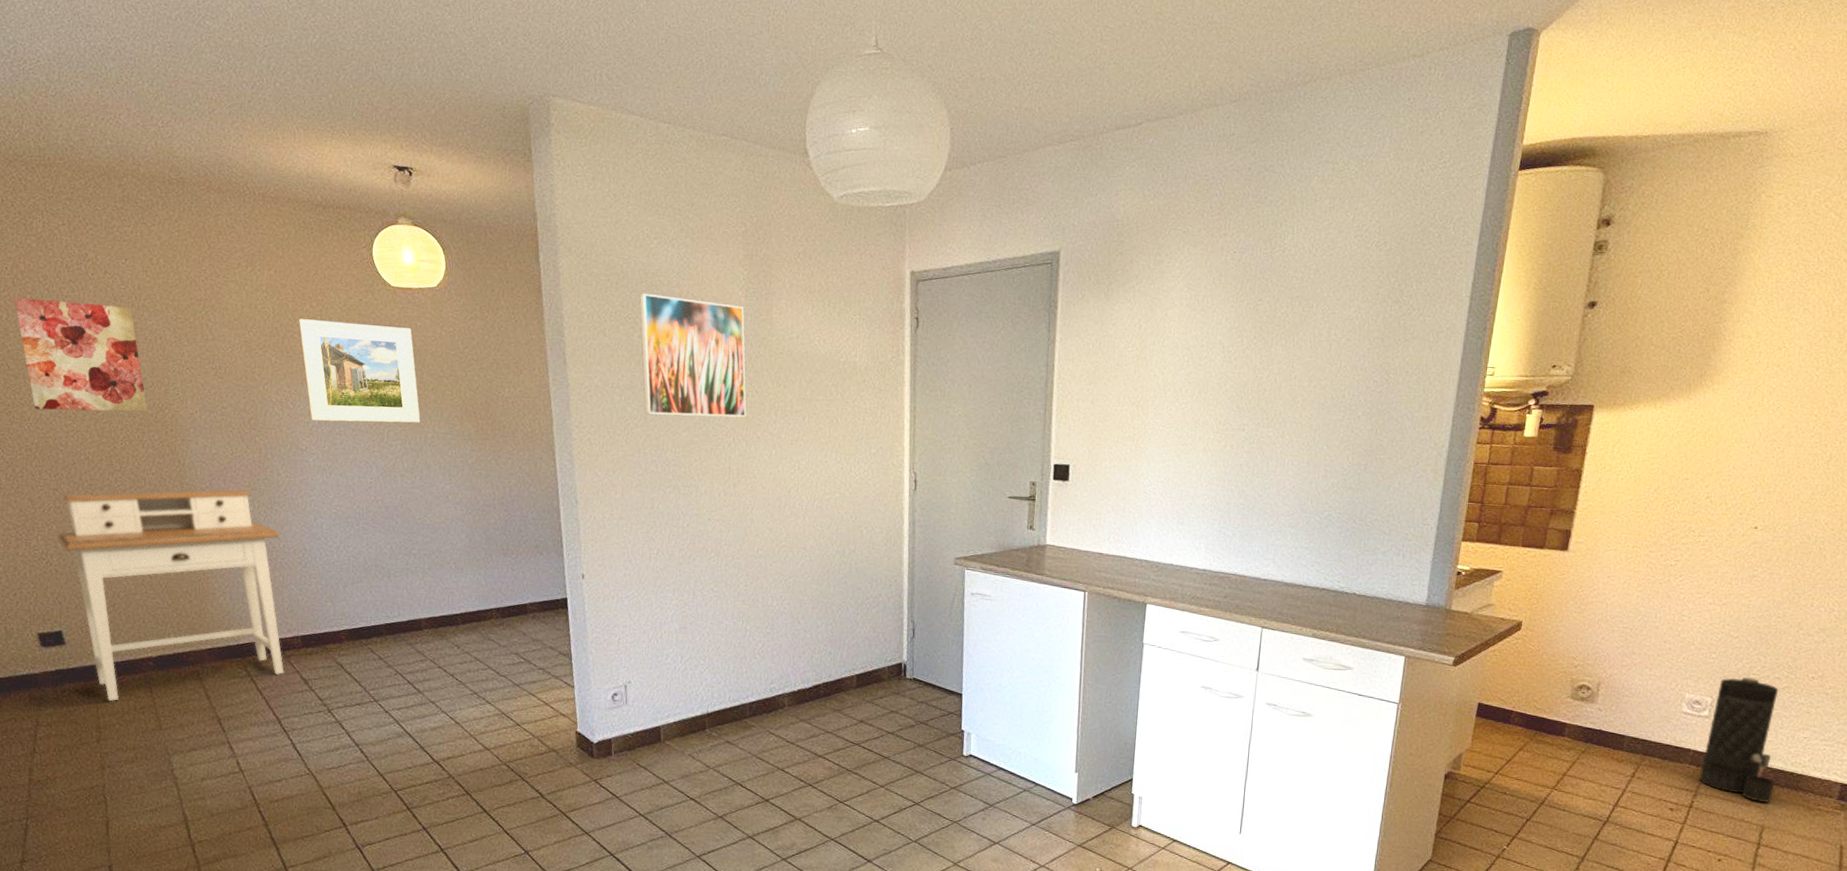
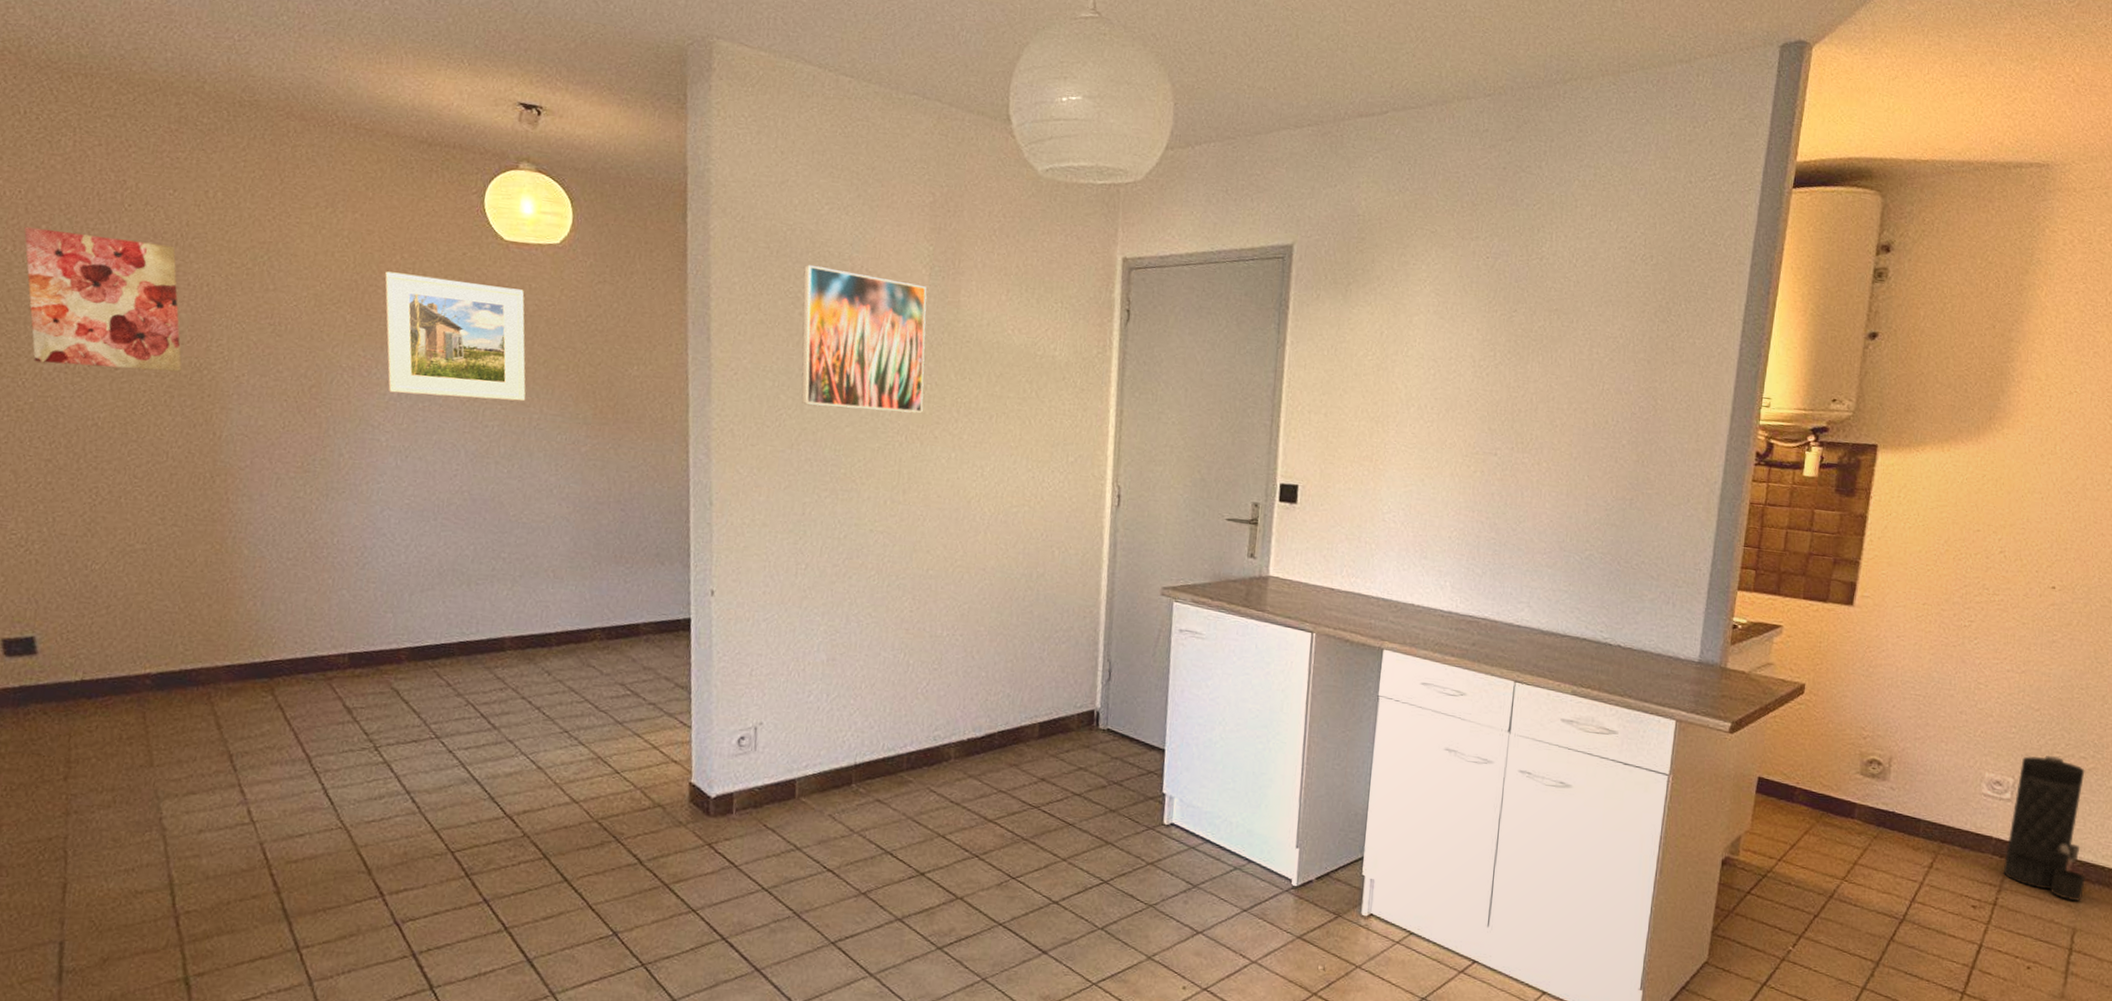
desk: present [56,489,284,702] -> none [42,467,333,729]

